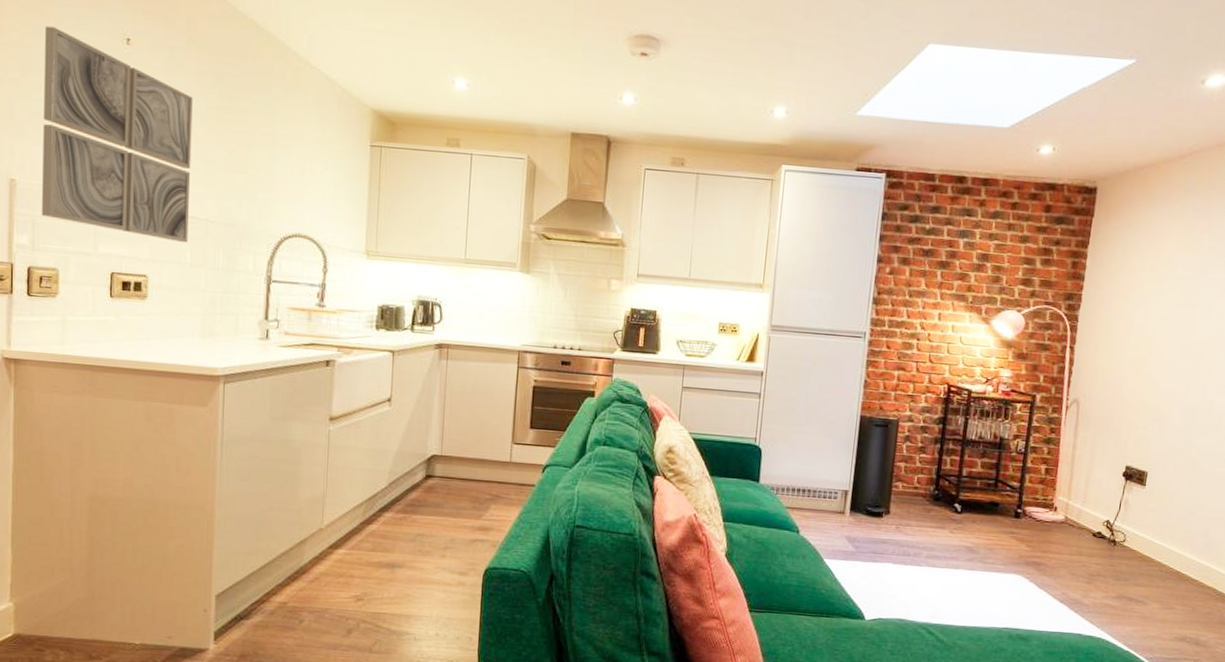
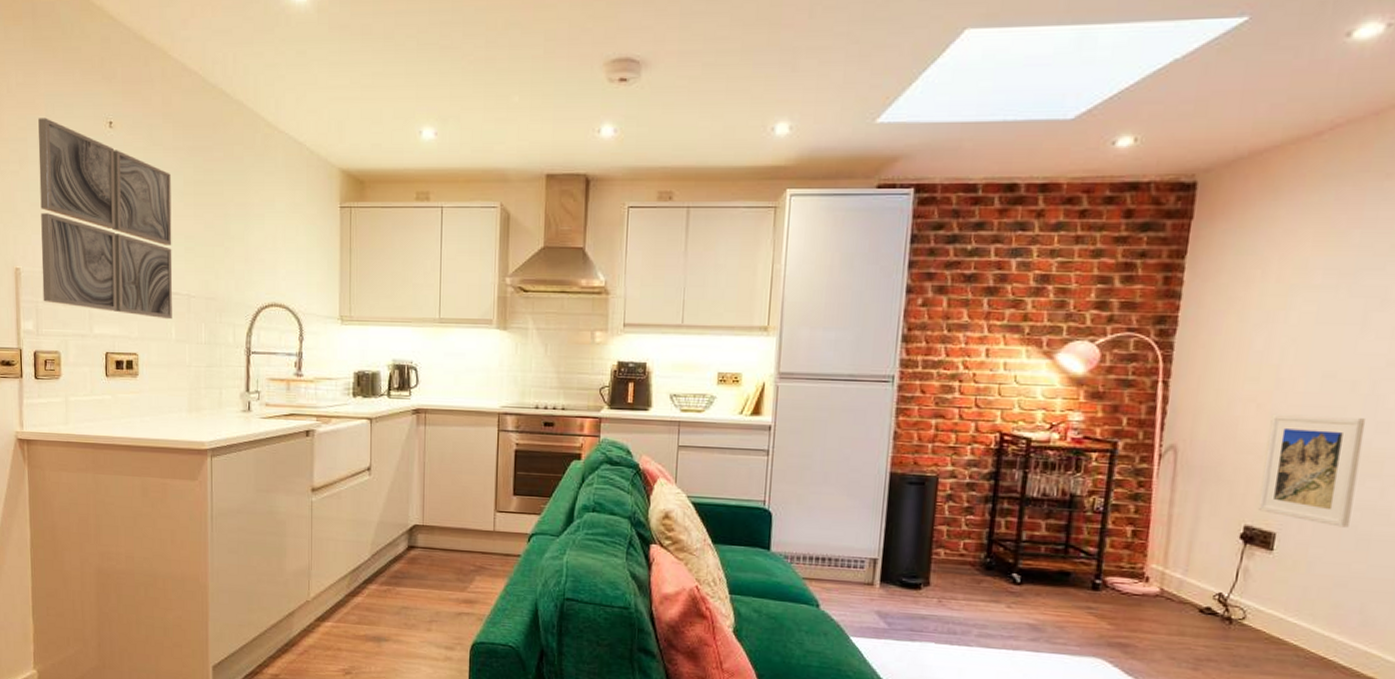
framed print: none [1135,376,1210,468] -> present [1257,414,1366,528]

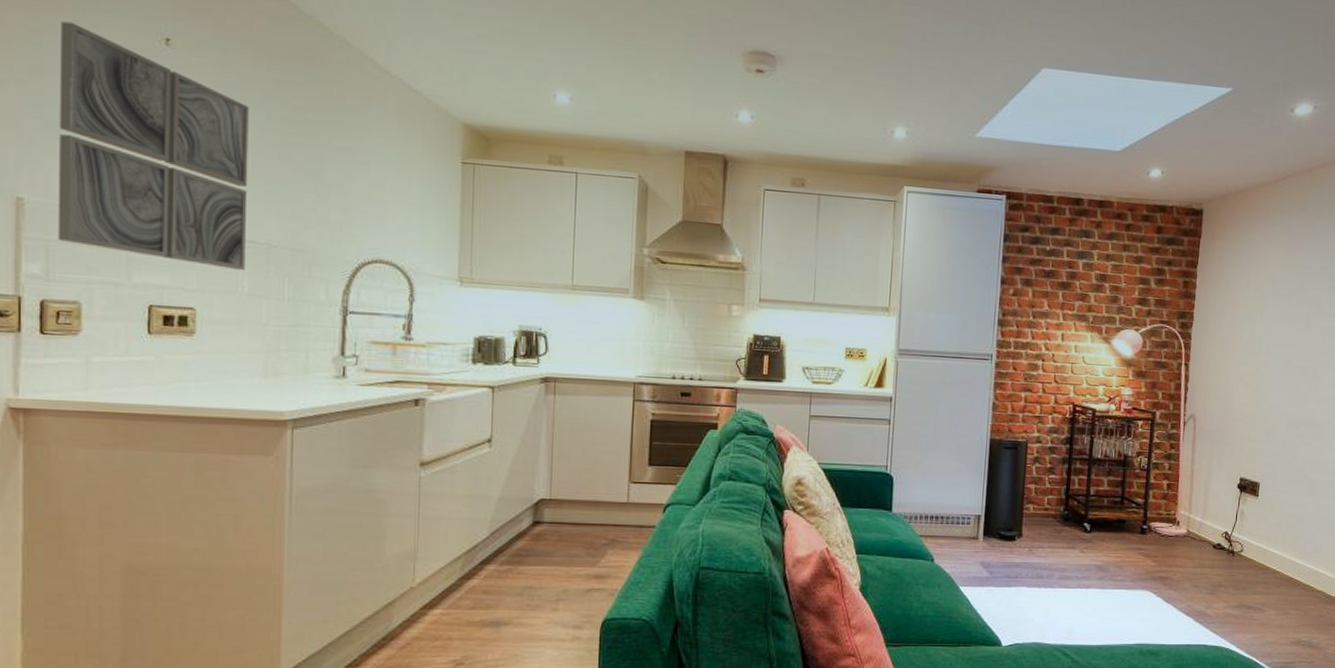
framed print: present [1257,414,1366,528] -> none [1248,390,1311,477]

